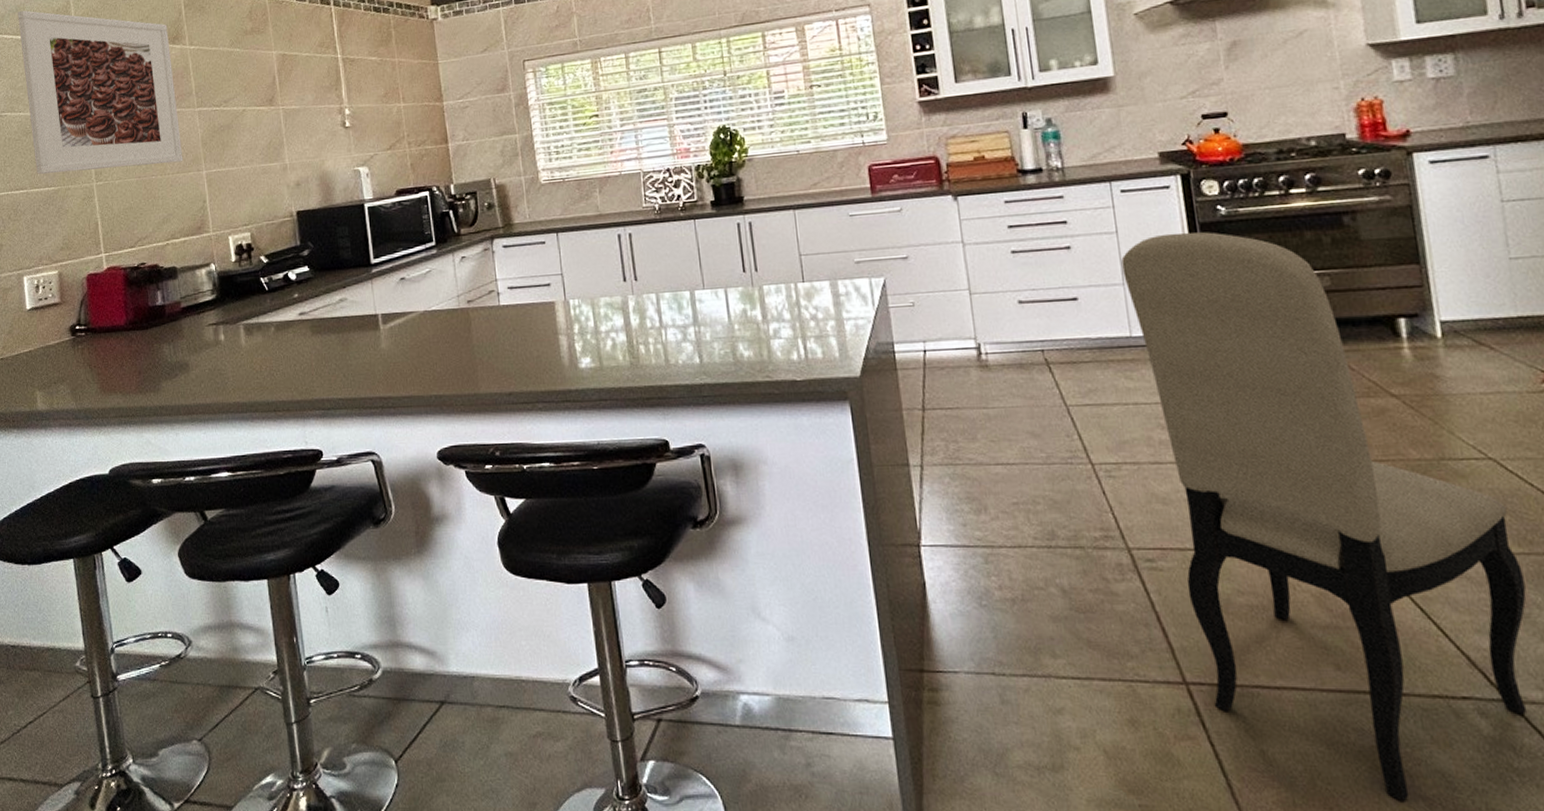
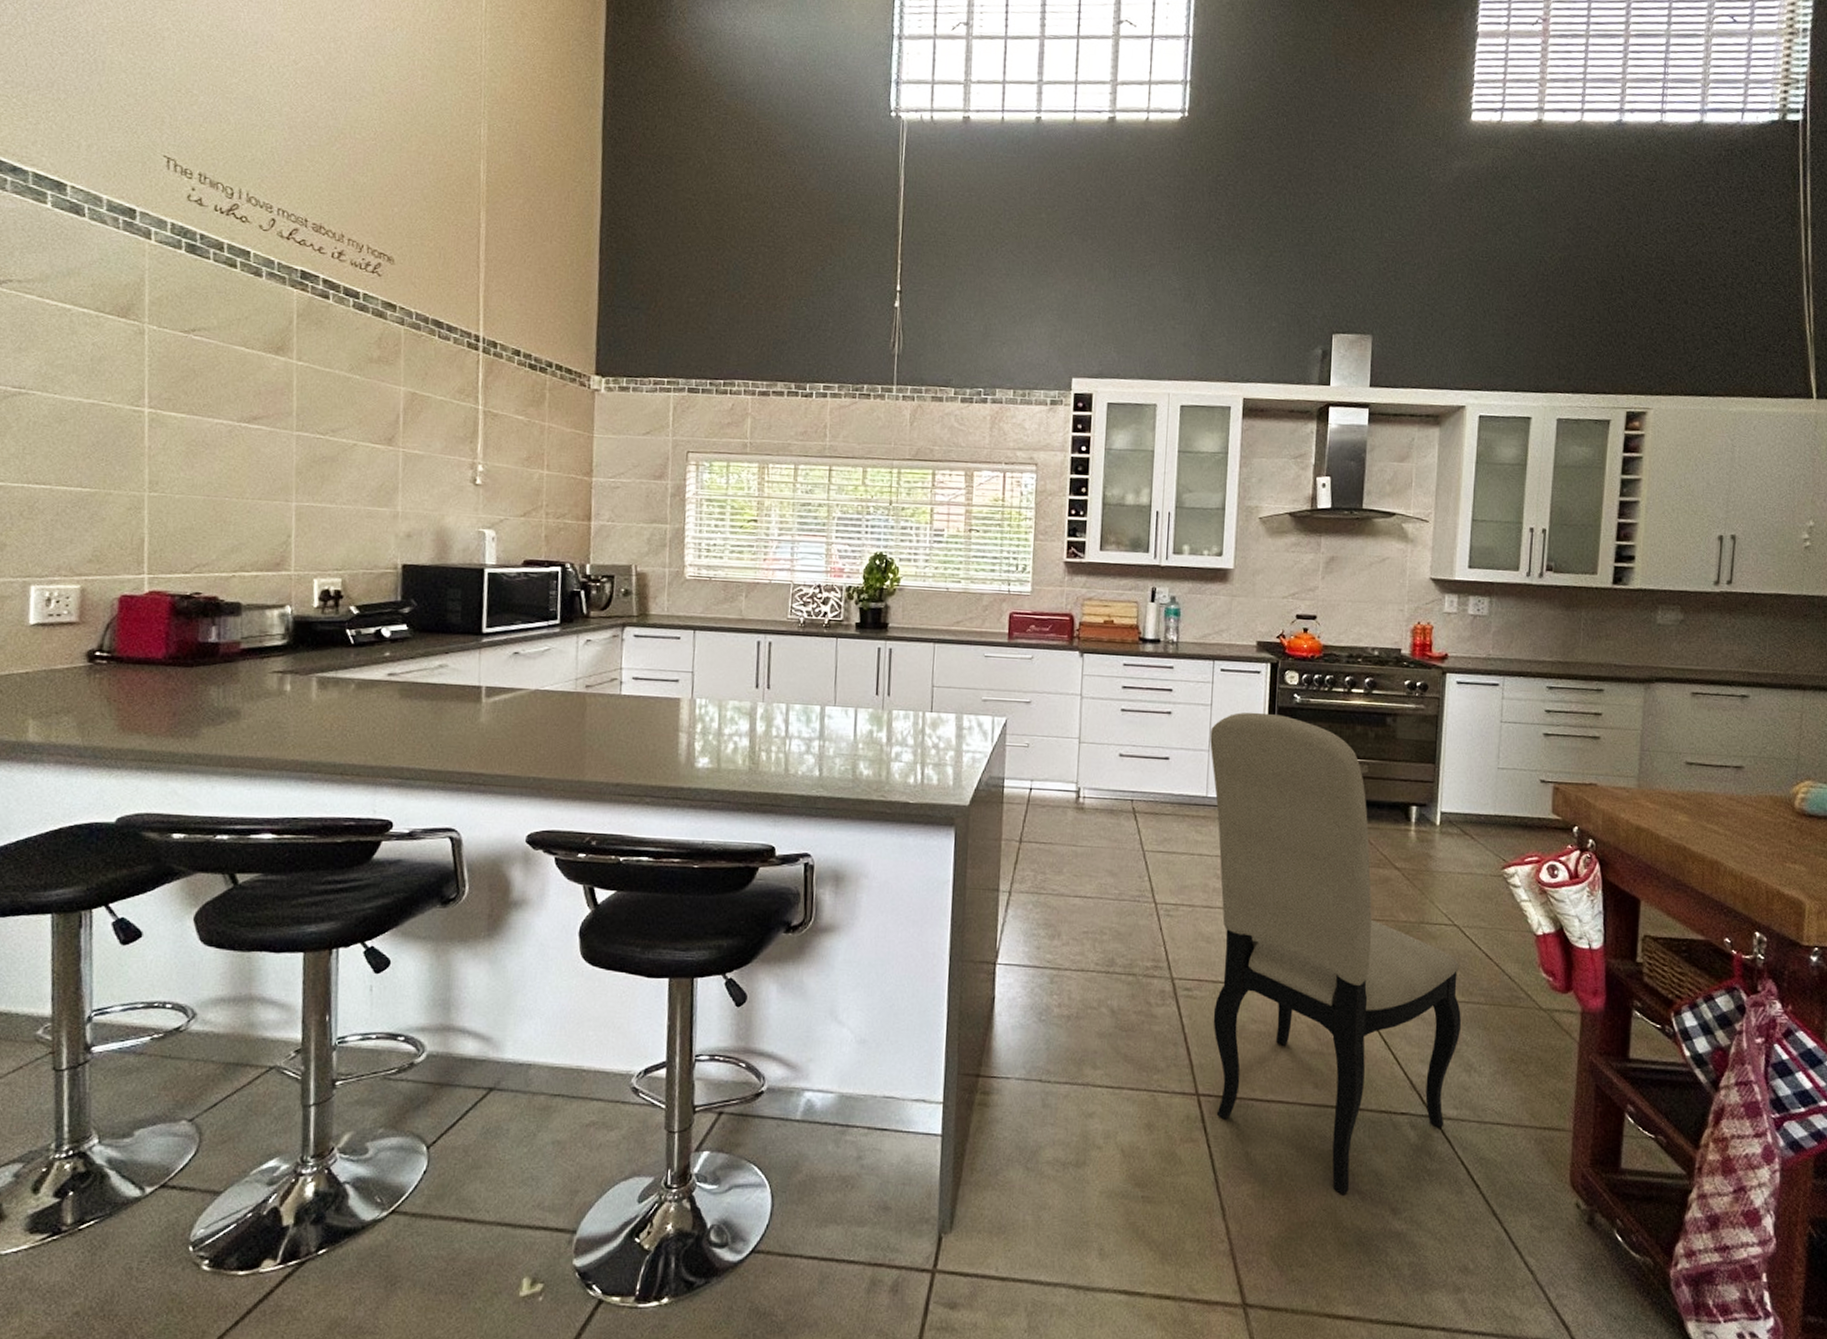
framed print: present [18,10,183,174] -> none [67,275,272,488]

